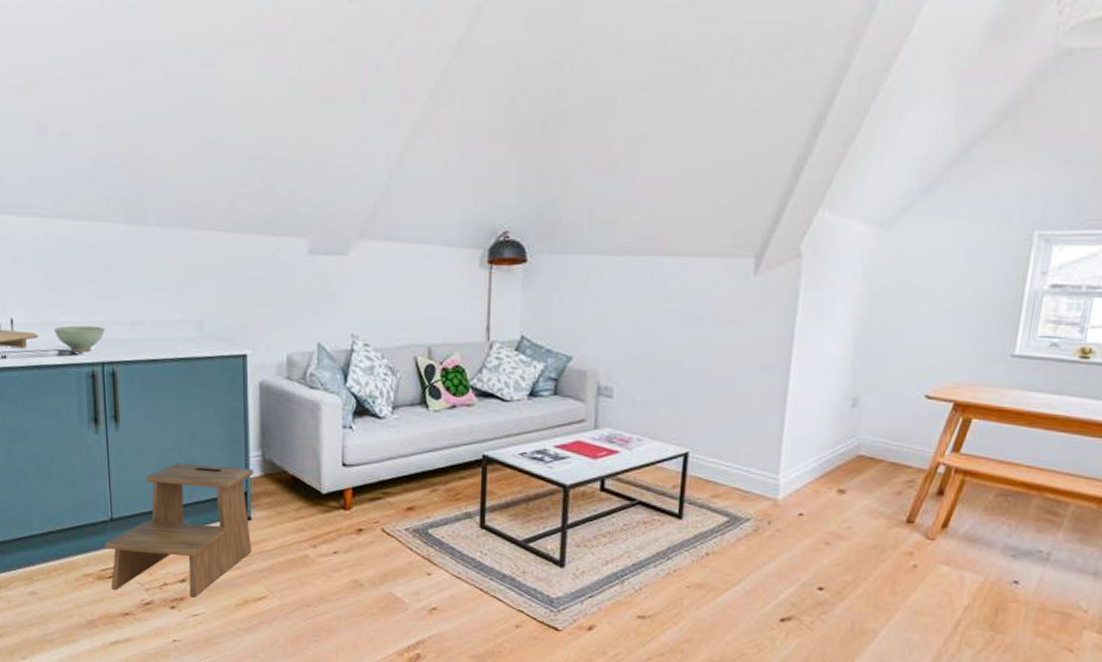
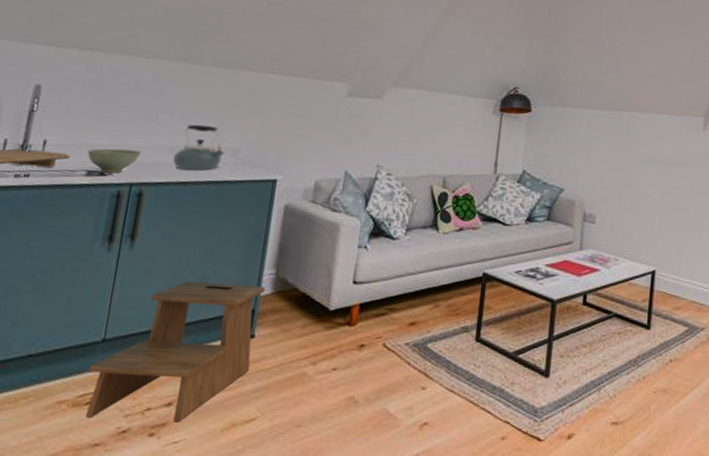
kettle: none [137,295,191,348] -> present [172,124,228,172]

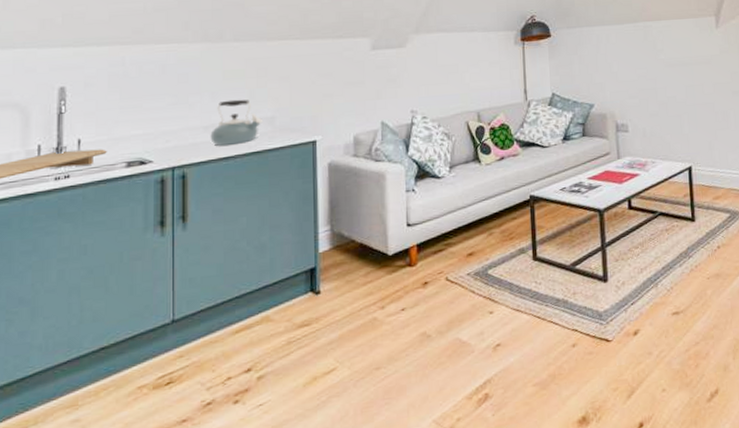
step stool: present [86,281,265,423] -> none [163,244,323,397]
bowl: present [87,148,141,173] -> none [123,134,177,162]

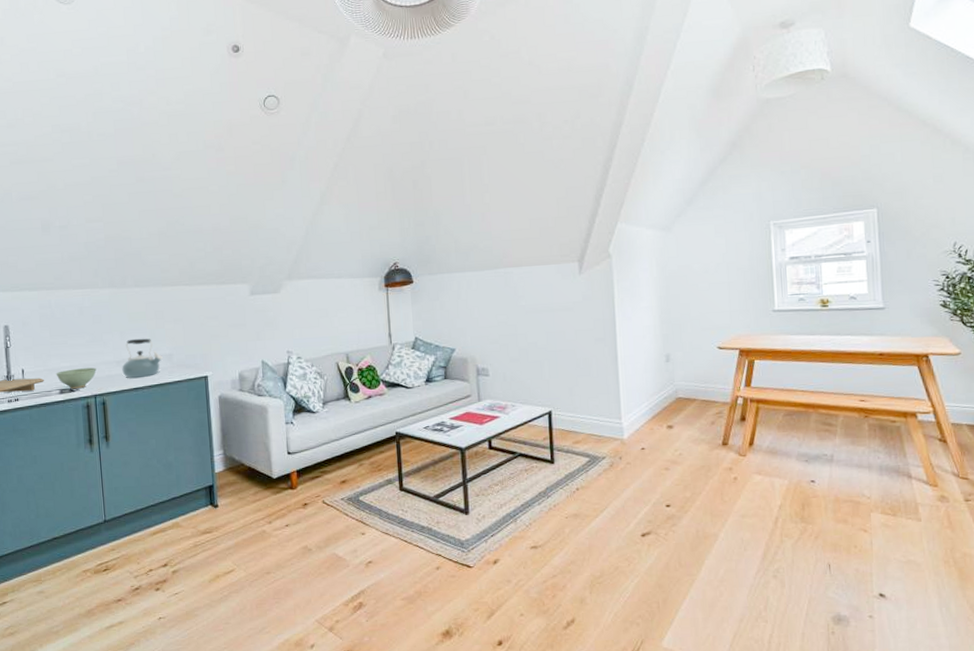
bowl: none [123,134,177,162] -> present [56,367,97,389]

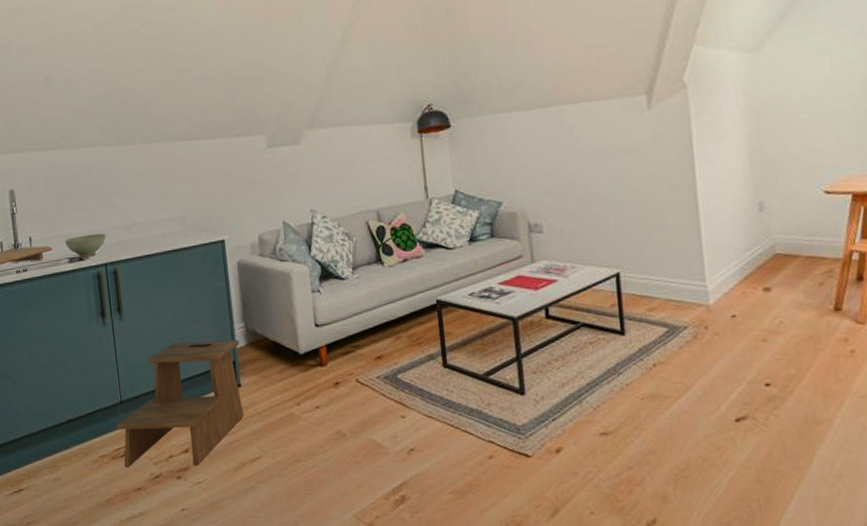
step stool: none [99,466,220,580] -> present [116,340,244,467]
kettle: present [122,338,164,379] -> none [132,199,177,245]

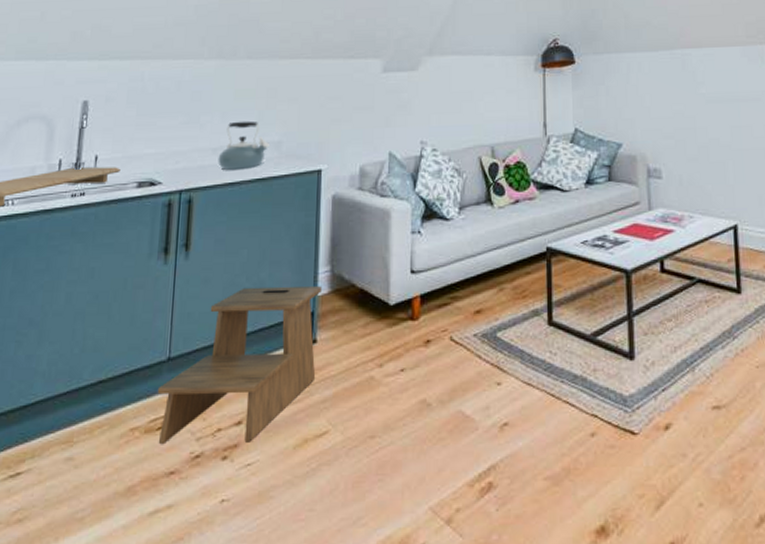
bowl: present [64,233,106,258] -> none [136,155,187,182]
kettle: none [132,199,177,245] -> present [218,120,271,171]

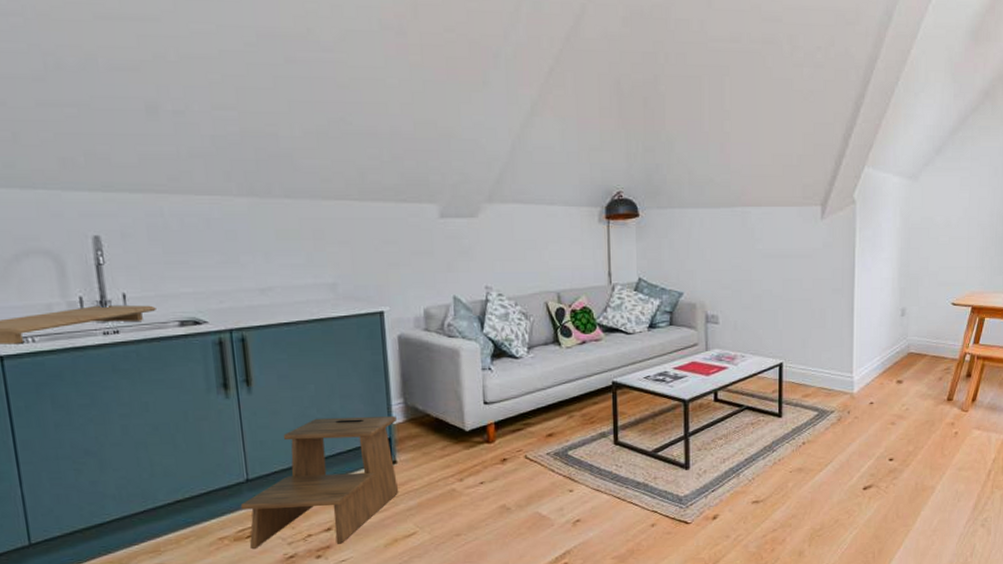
kettle: present [218,120,271,171] -> none [267,262,325,311]

